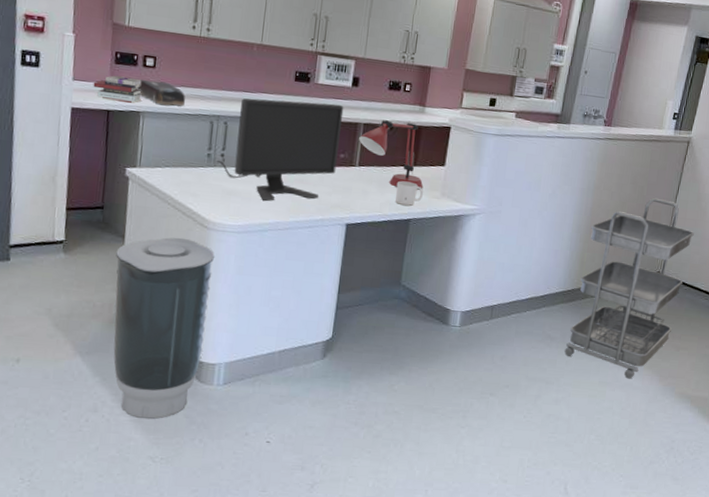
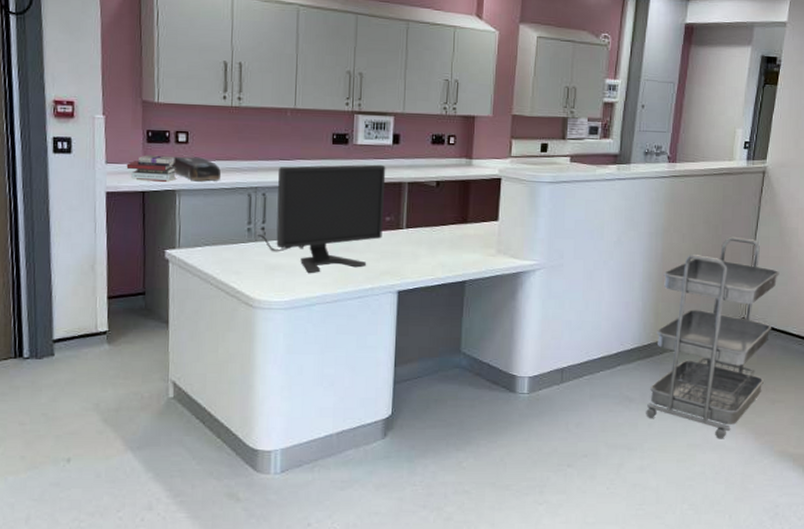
trash can: present [113,237,214,419] -> none [161,319,262,514]
desk lamp: present [359,120,424,189] -> none [404,176,477,248]
mug: present [395,181,423,206] -> none [447,240,477,267]

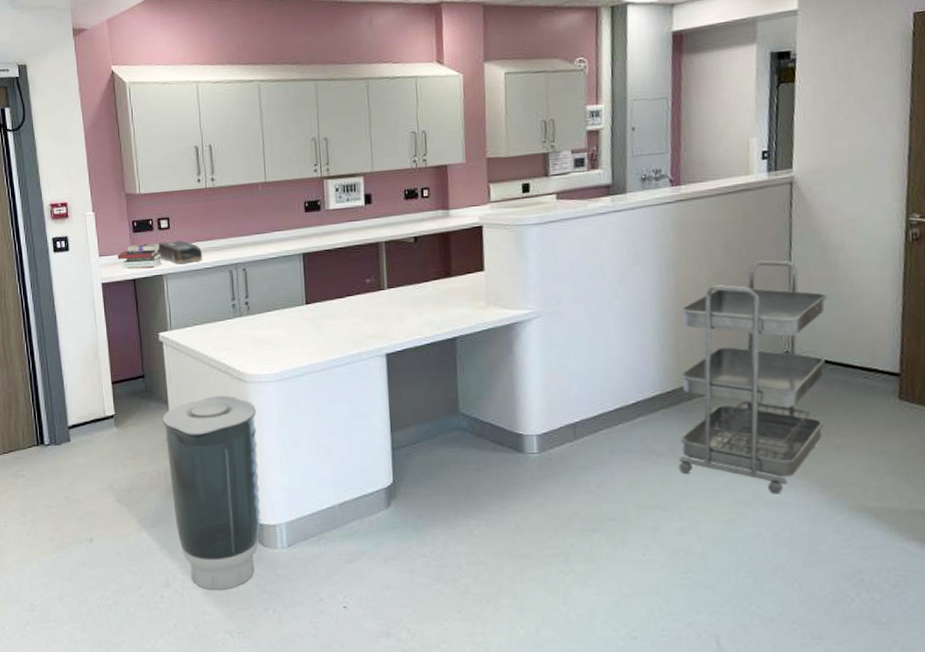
trash can: none [161,319,262,514] -> present [162,395,261,590]
computer monitor: present [256,164,386,273] -> none [241,226,364,343]

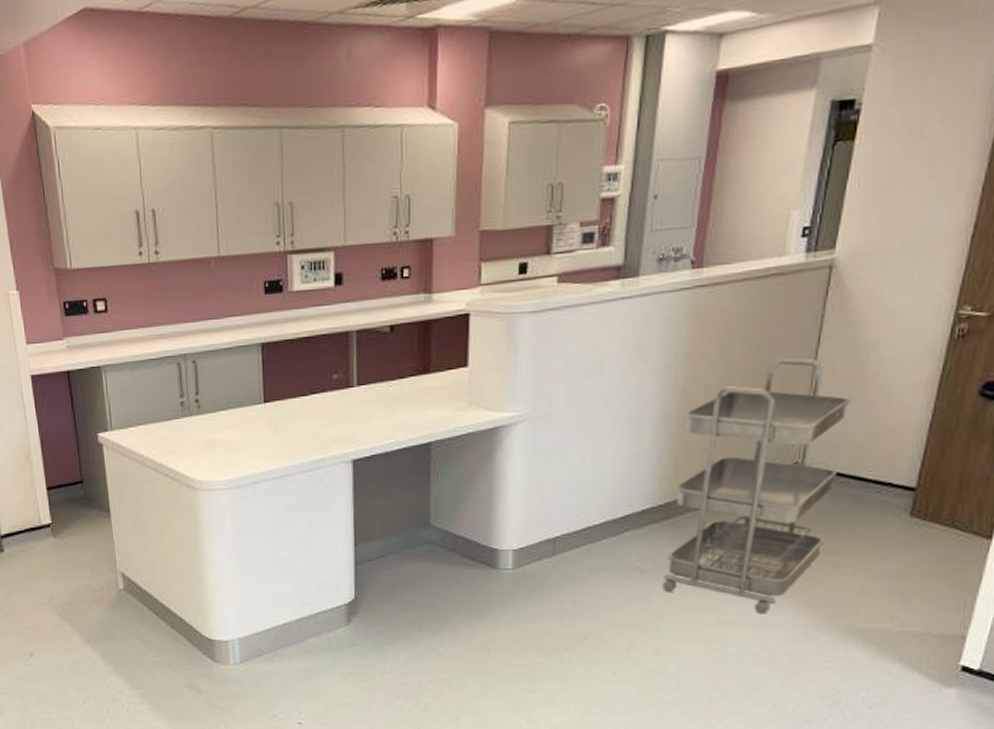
books: present [117,243,162,269] -> none [47,328,99,360]
printer: present [156,240,203,265] -> none [93,326,147,355]
trash can: present [162,395,261,590] -> none [104,503,212,705]

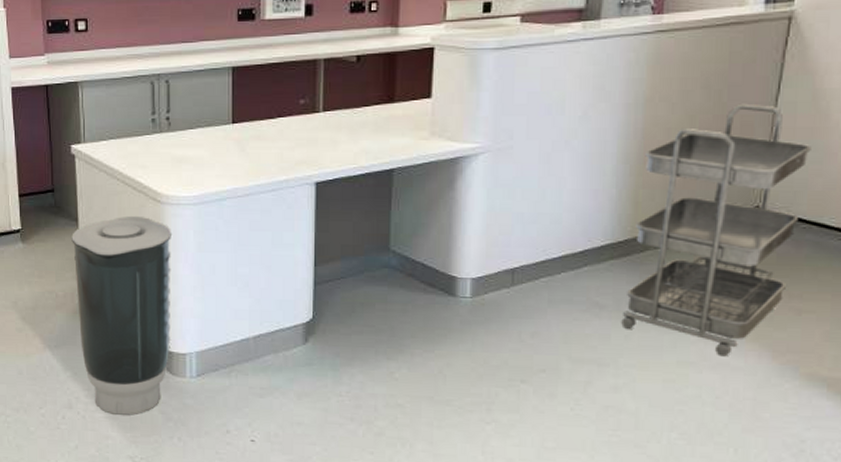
trash can: none [104,503,212,705] -> present [72,215,171,415]

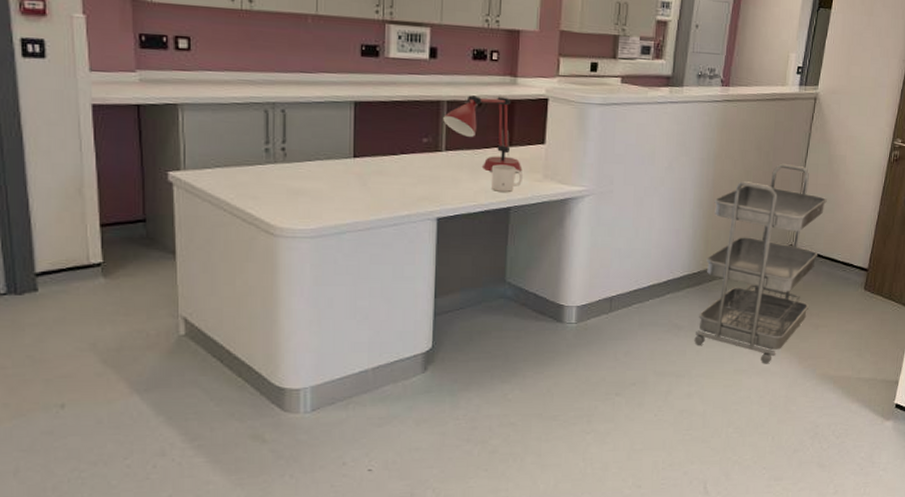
trash can: present [72,215,171,415] -> none [167,248,285,458]
desk lamp: none [320,49,406,132] -> present [443,95,523,172]
mug: none [371,123,406,154] -> present [491,164,522,193]

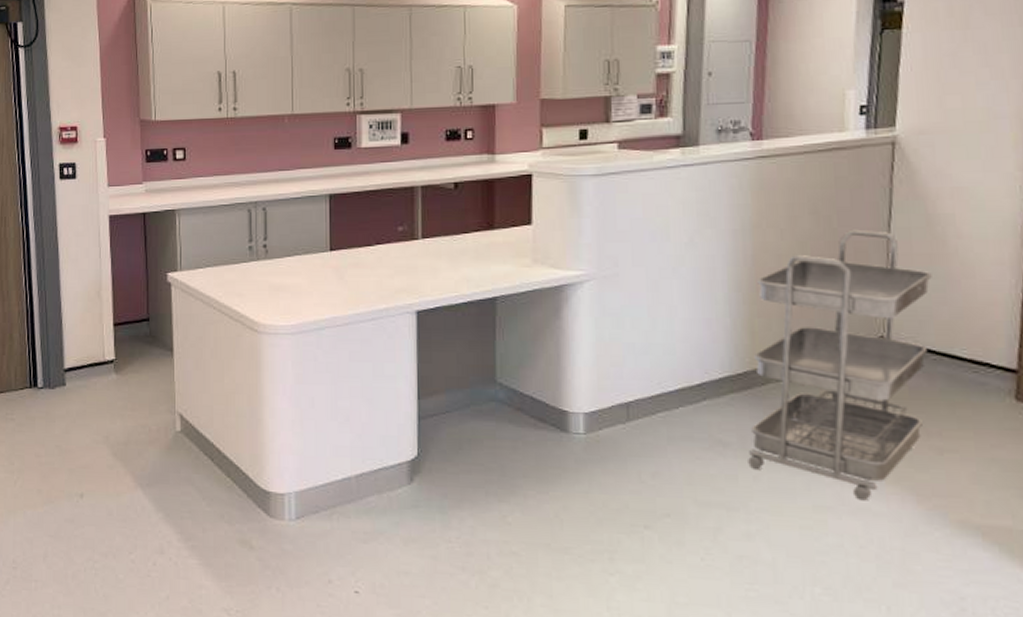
desk lamp: present [443,95,523,172] -> none [418,176,508,259]
mug: present [491,164,522,193] -> none [472,250,508,281]

